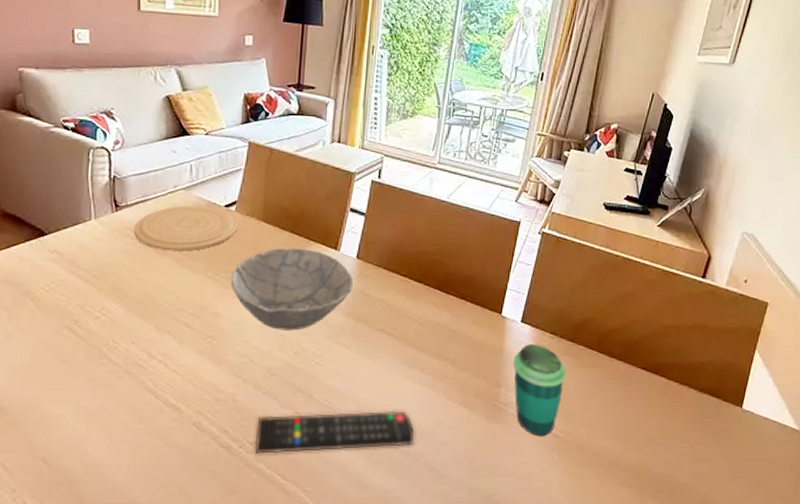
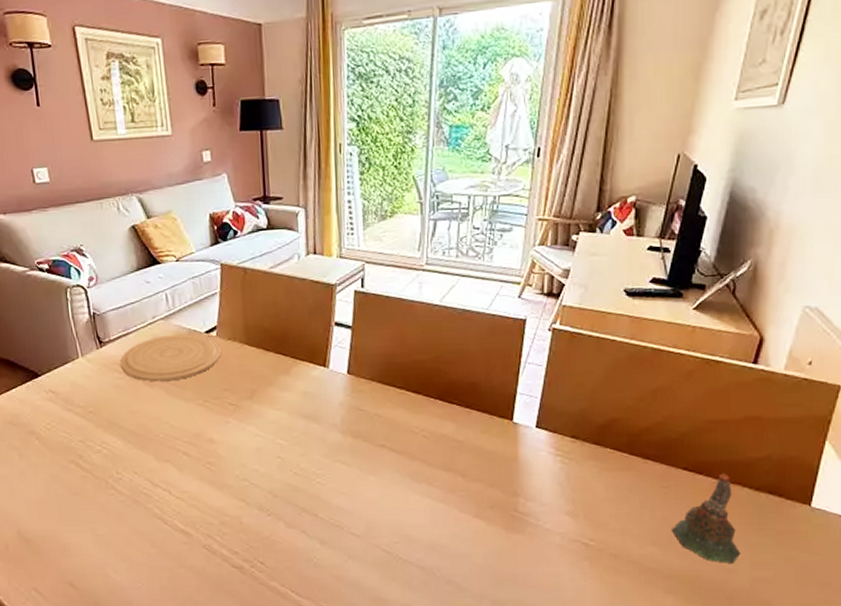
bowl: present [230,247,354,331] -> none [220,368,347,452]
remote control: present [254,410,414,454] -> none [265,526,429,573]
cup: present [513,344,567,437] -> none [530,450,593,546]
ornament: none [630,374,684,458] -> present [672,473,740,563]

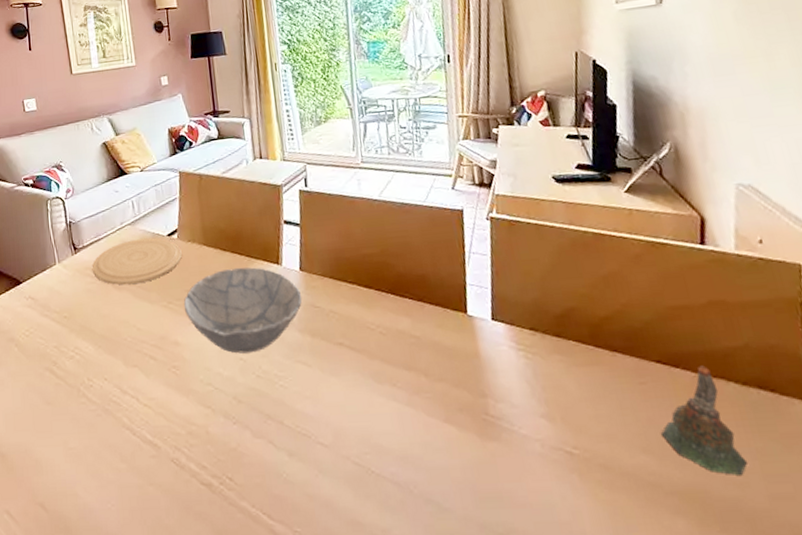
bowl: none [220,368,347,452] -> present [183,267,302,354]

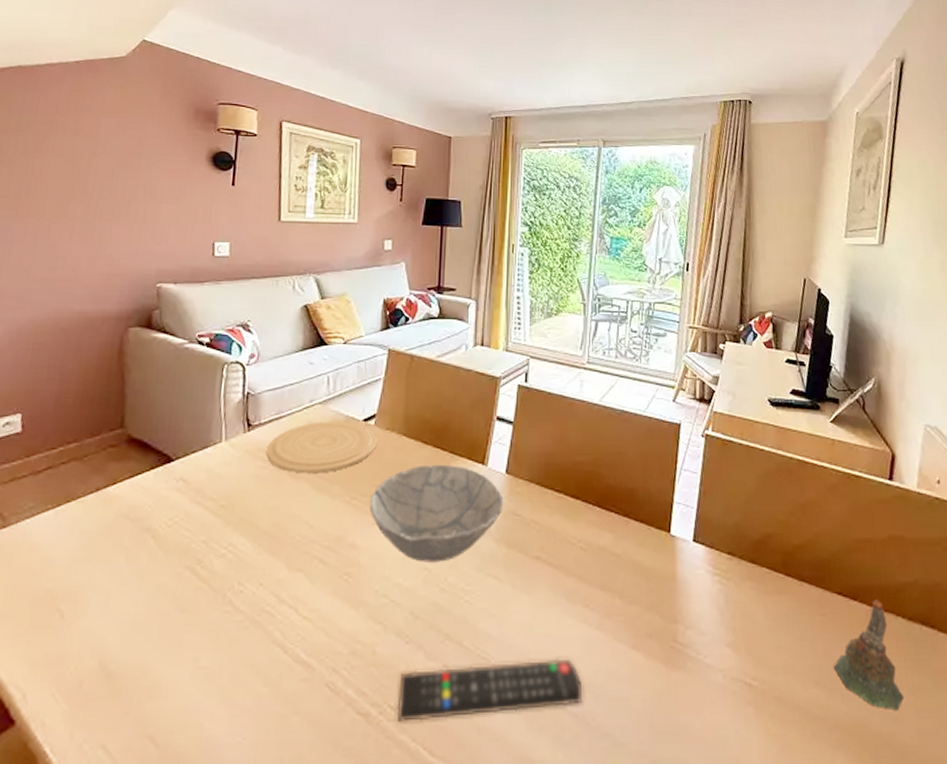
remote control: none [233,433,403,491] -> present [397,658,583,722]

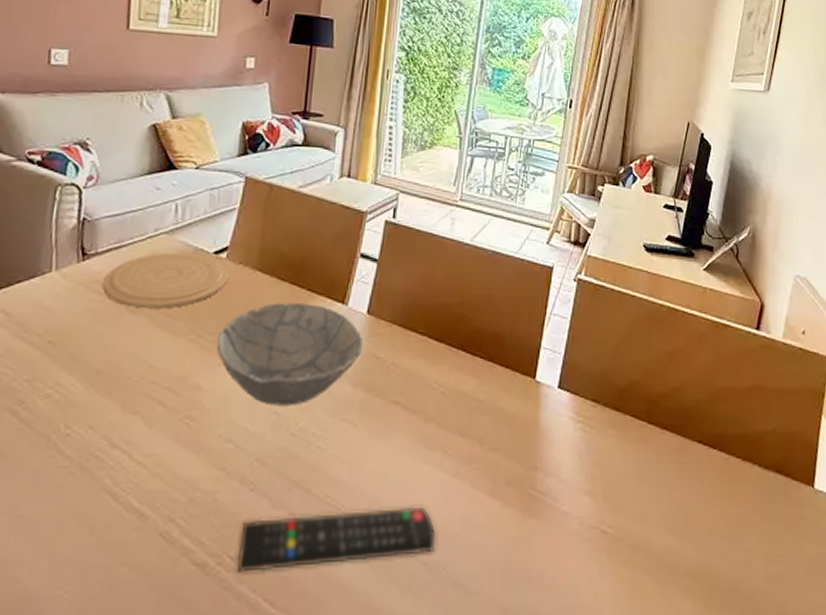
ornament: present [834,599,904,710] -> none [689,448,754,556]

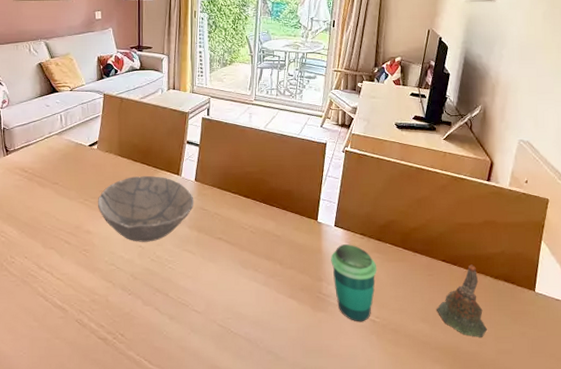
plate: present [101,252,228,309] -> none [21,147,100,184]
remote control: present [237,506,435,573] -> none [125,304,254,344]
cup: none [551,415,613,534] -> present [331,244,377,322]
ornament: none [689,448,754,556] -> present [437,264,487,337]

